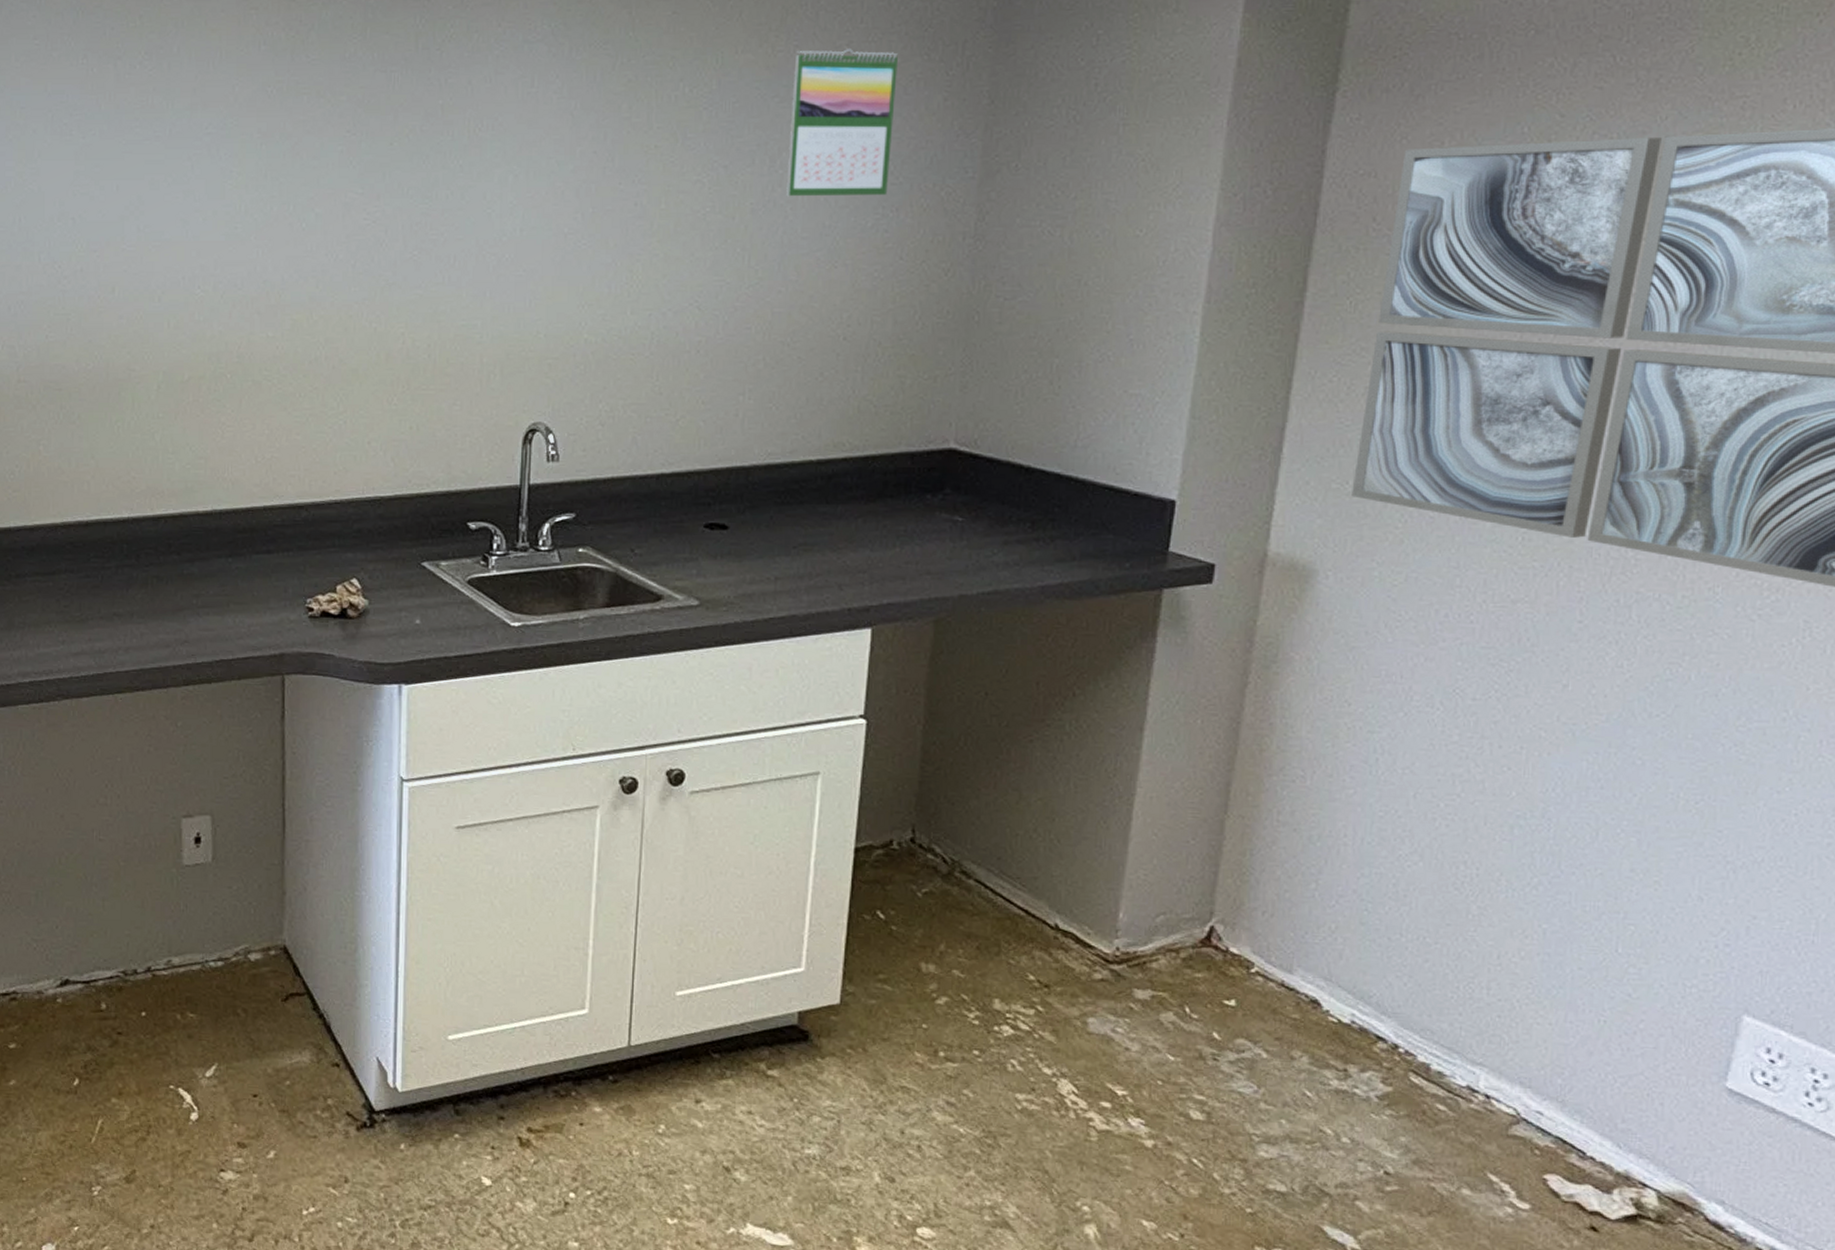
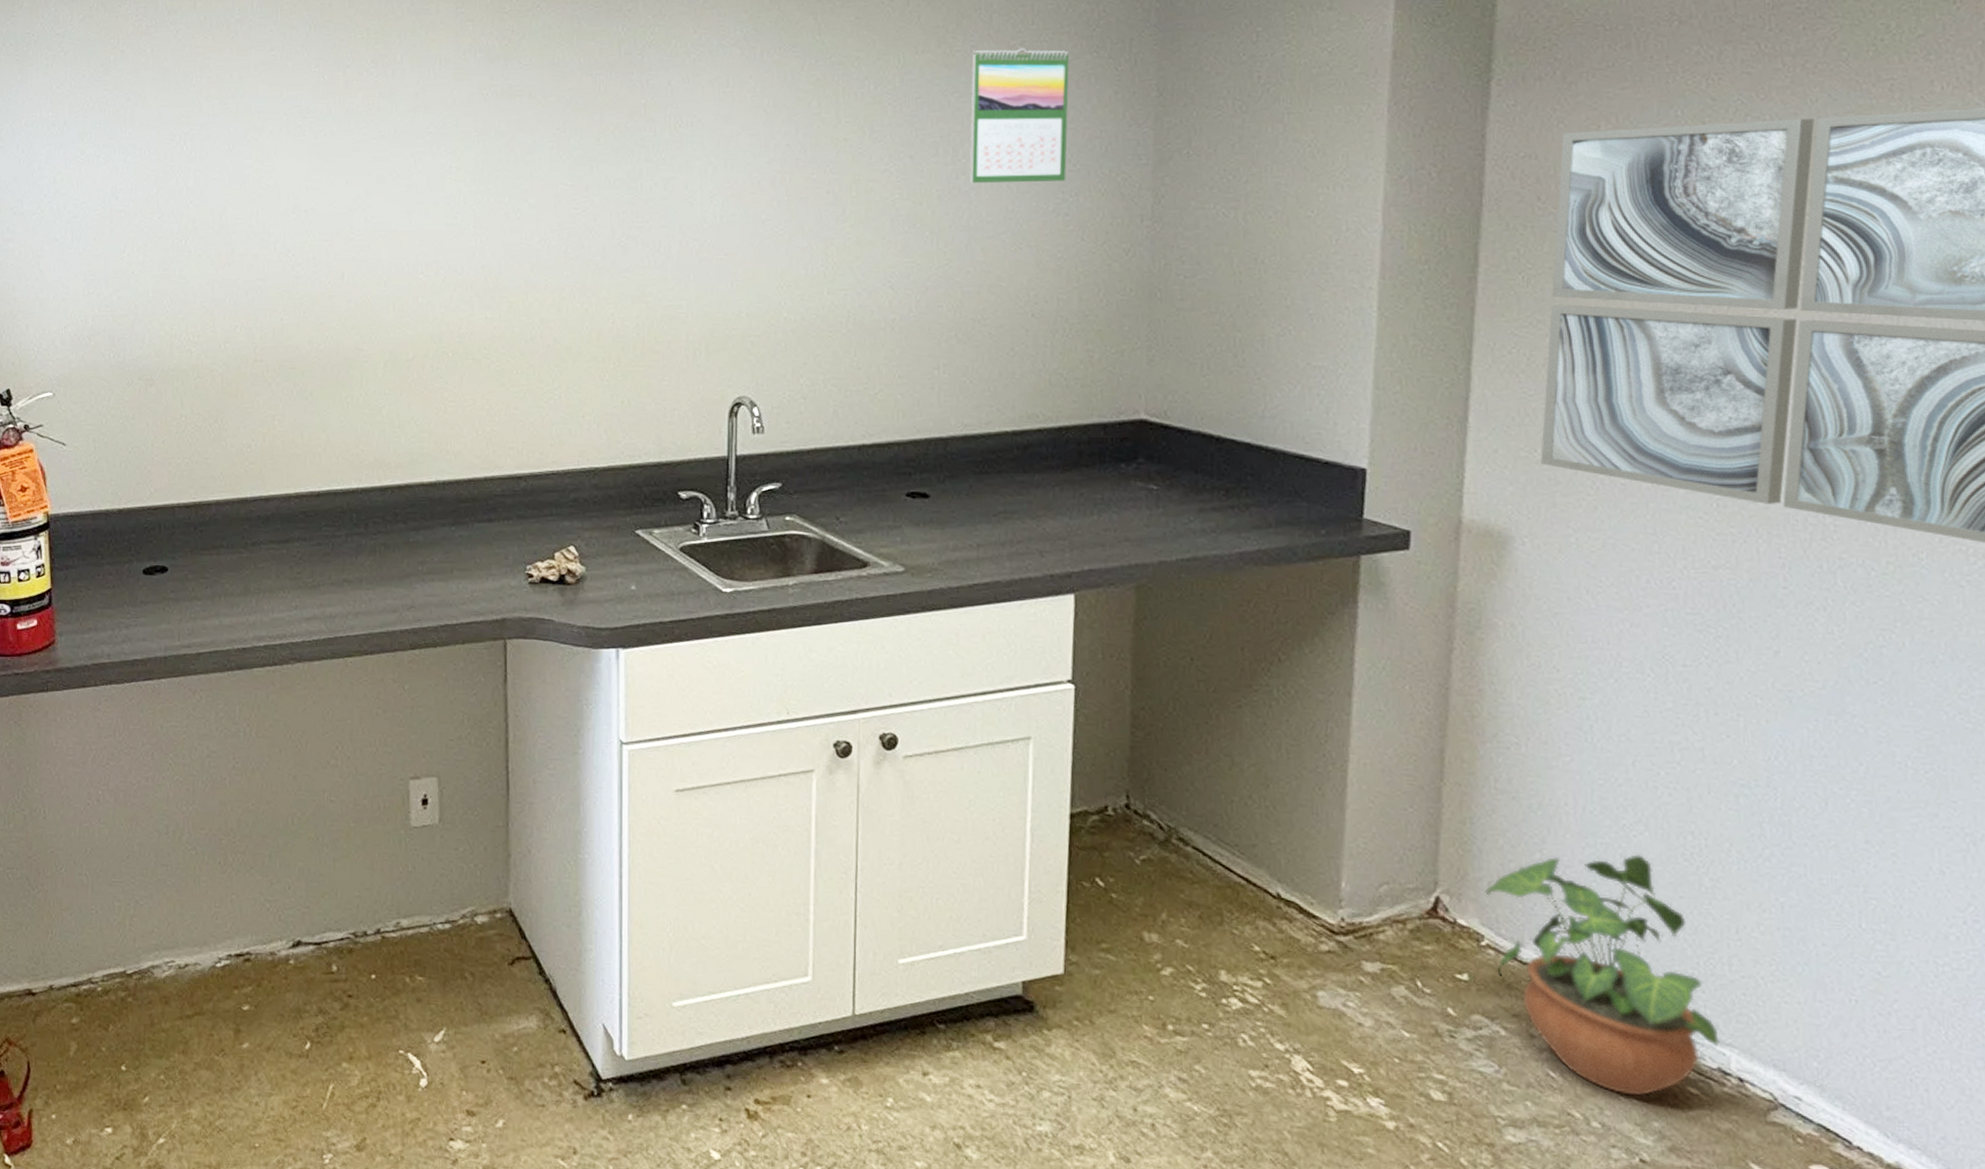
potted plant: none [1259,884,1471,1113] -> present [1485,854,1719,1097]

